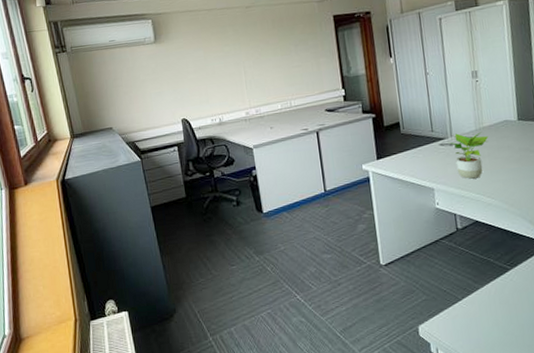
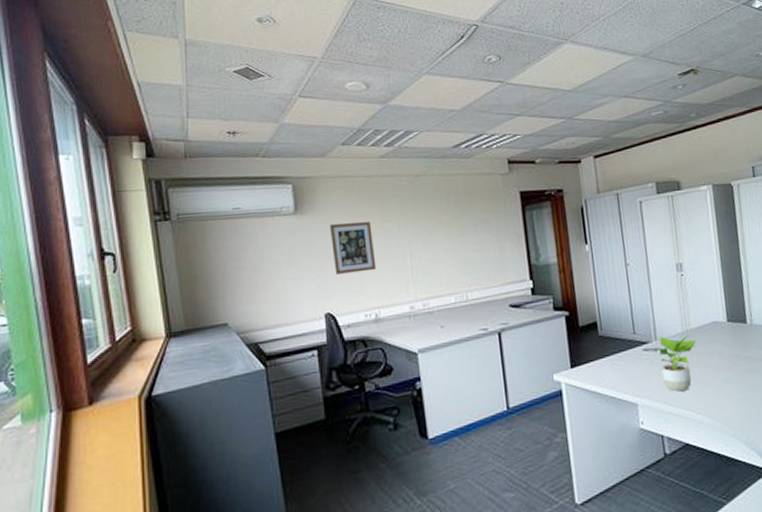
wall art: none [182,46,219,89] -> present [330,221,377,275]

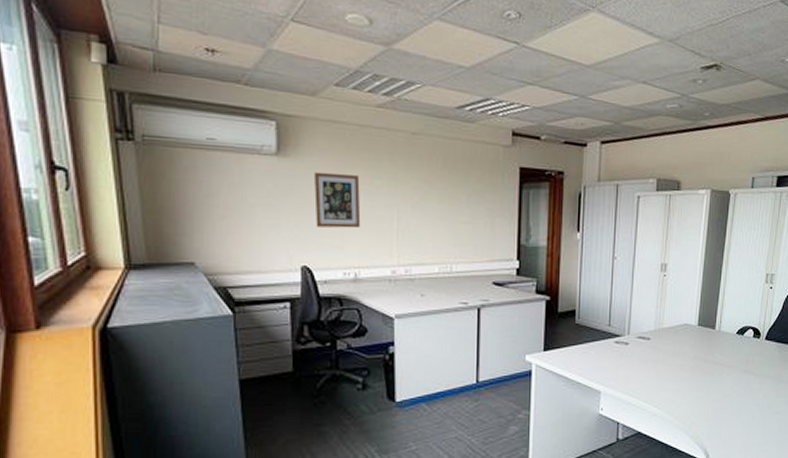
potted plant: present [652,335,697,392] -> none [624,331,667,385]

